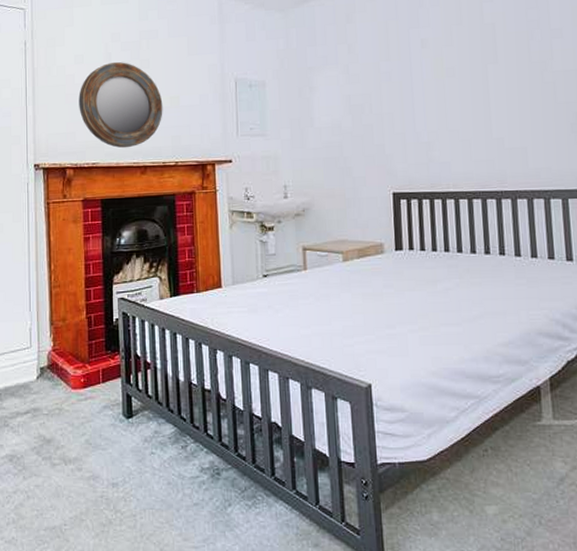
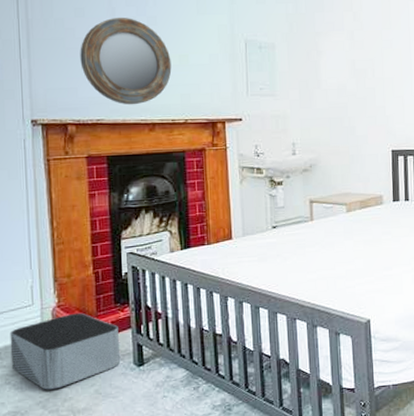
storage bin: none [9,358,109,436] -> present [10,312,120,390]

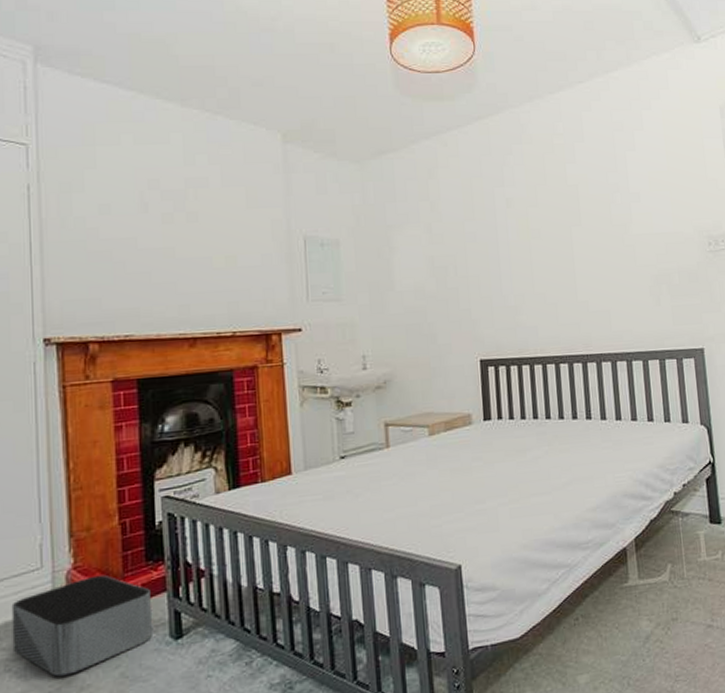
home mirror: present [80,18,172,105] -> none [105,214,216,317]

